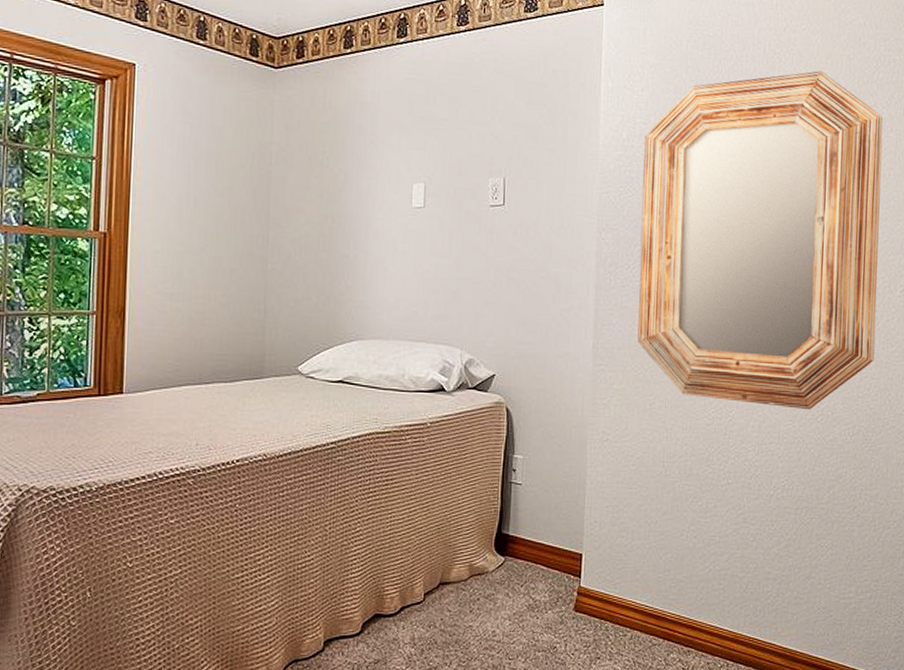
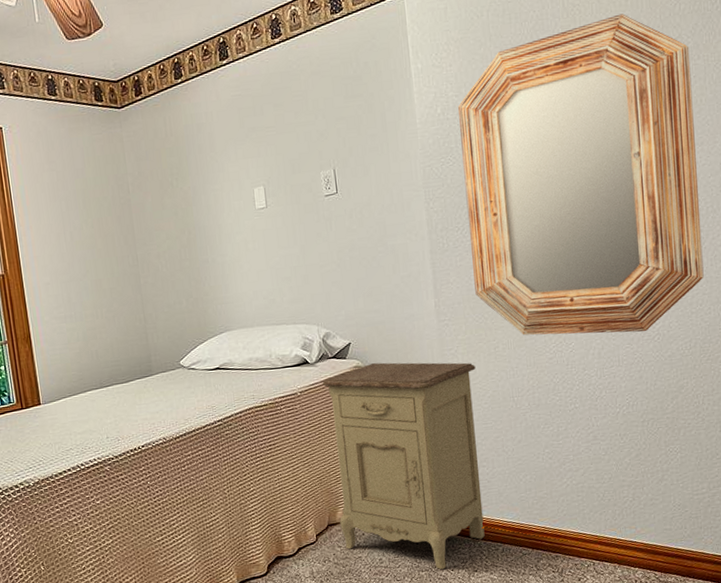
nightstand: none [453,402,627,652] -> present [322,362,485,570]

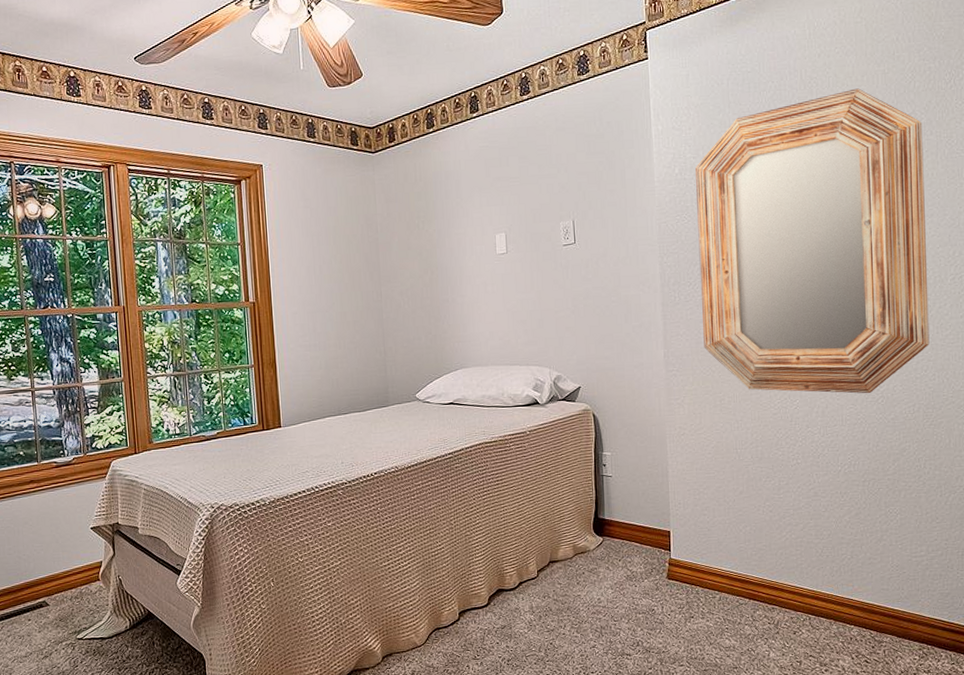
nightstand: present [322,362,485,570] -> none [551,407,703,614]

